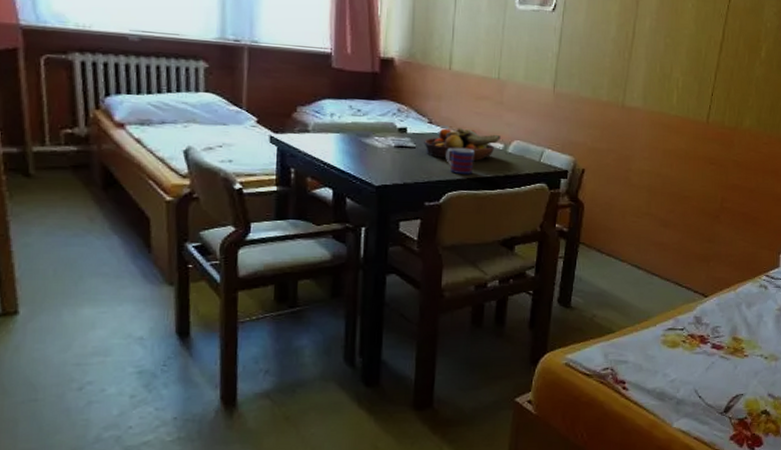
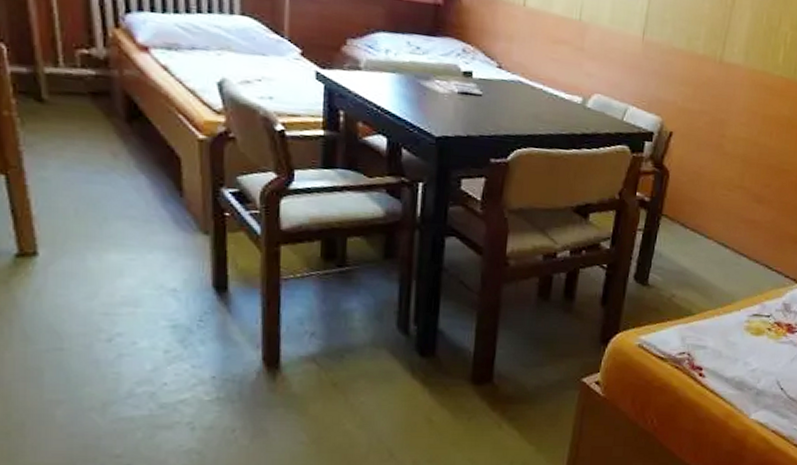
fruit bowl: present [424,128,501,161] -> none [491,74,579,115]
mug: present [446,148,475,175] -> none [516,98,549,131]

